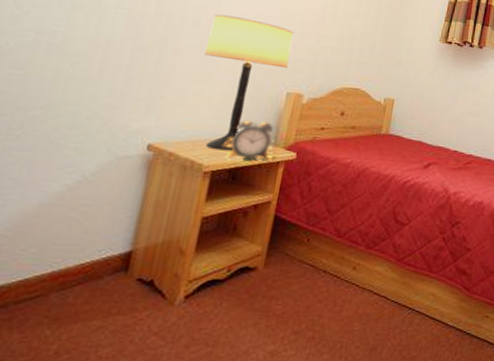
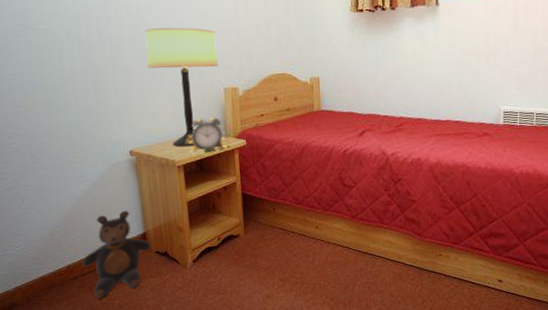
teddy bear: none [22,218,135,339] -> present [82,210,151,298]

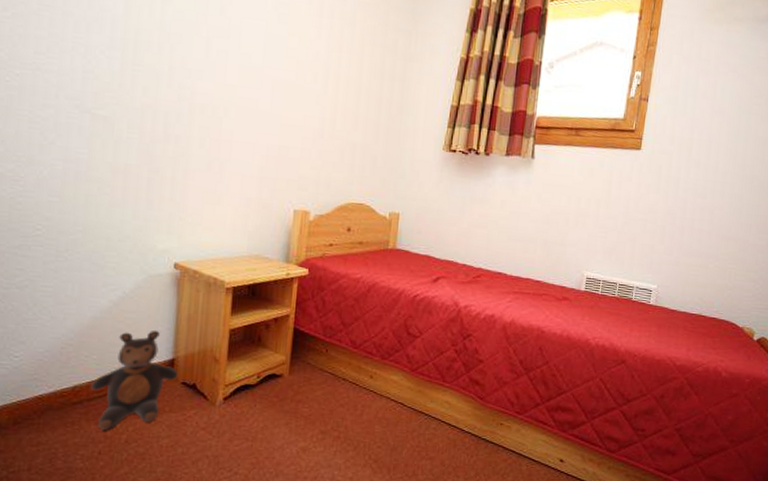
table lamp: present [144,27,218,148] -> none [212,133,295,269]
alarm clock: present [191,117,224,153] -> none [246,238,285,277]

